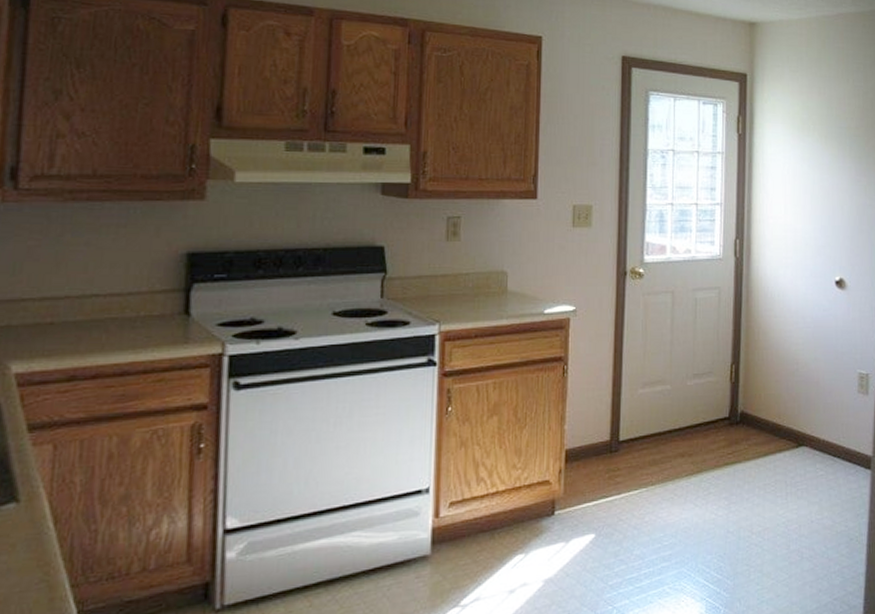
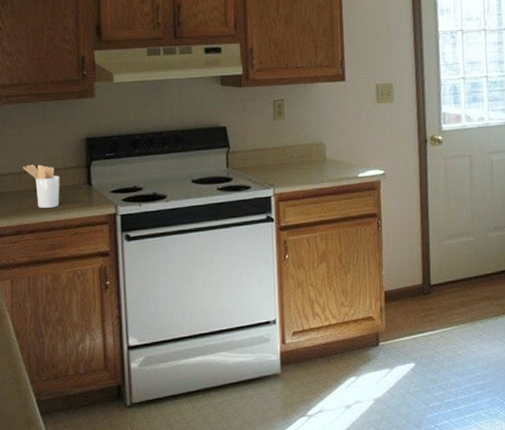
utensil holder: none [86,285,144,345] -> present [22,164,60,208]

